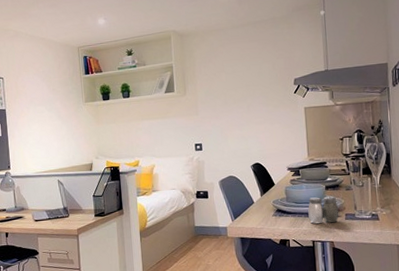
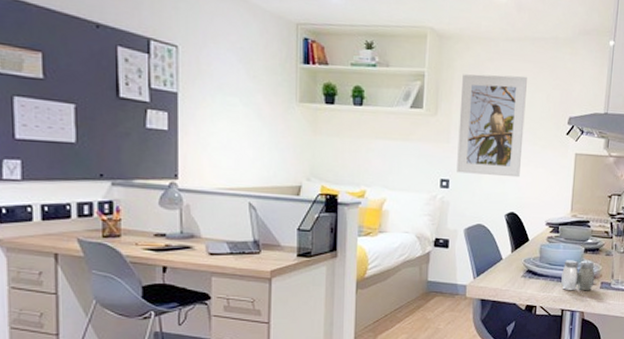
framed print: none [202,52,259,137] -> present [457,74,527,178]

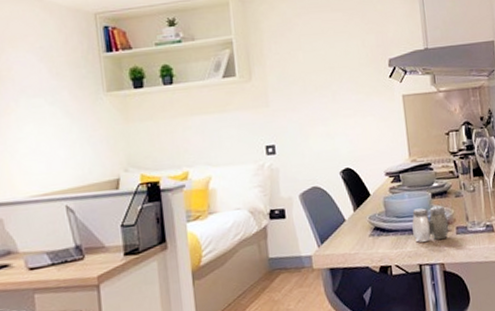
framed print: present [457,74,527,178] -> none [271,25,349,136]

